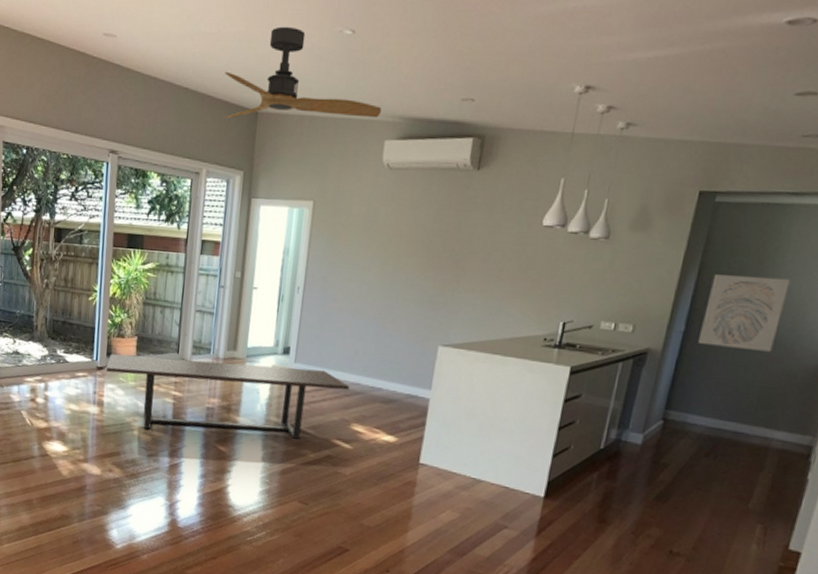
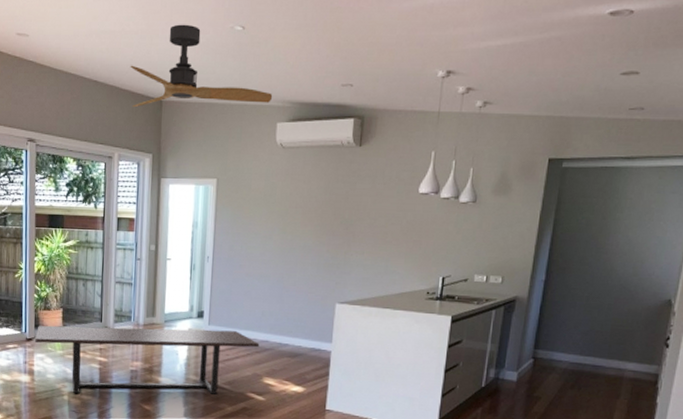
wall art: present [698,274,791,352] -> none [558,230,630,294]

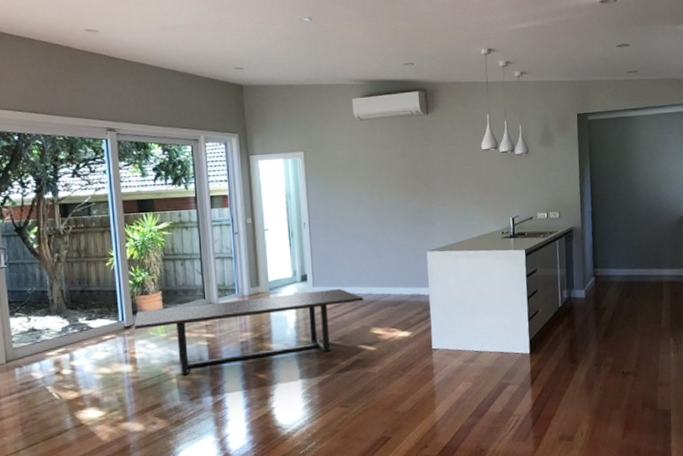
ceiling fan: present [130,24,273,108] -> none [207,17,345,93]

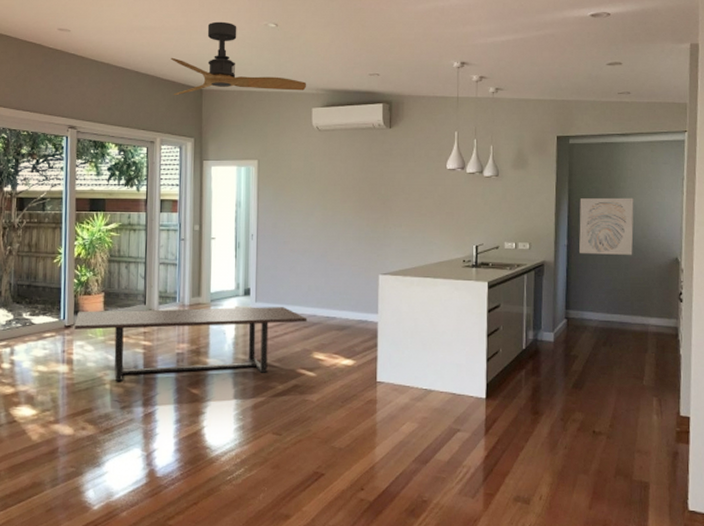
ceiling fan: none [207,17,345,93] -> present [170,21,307,96]
wall art: none [600,165,647,218] -> present [579,197,634,255]

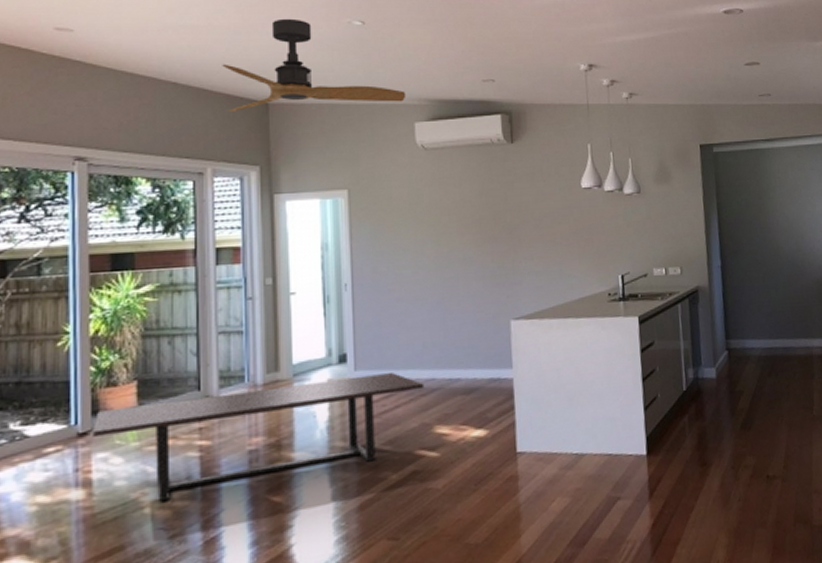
wall art: present [579,197,634,255] -> none [729,208,790,275]

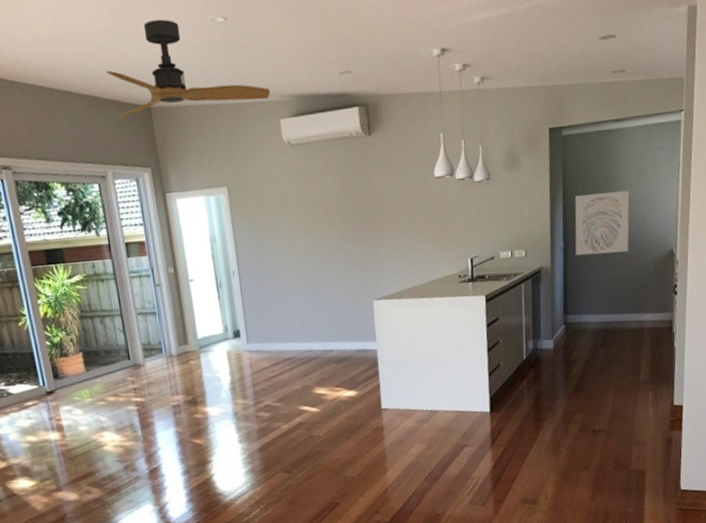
dining table: present [93,373,425,503] -> none [56,345,304,443]
wall art: none [729,208,790,275] -> present [574,190,630,256]

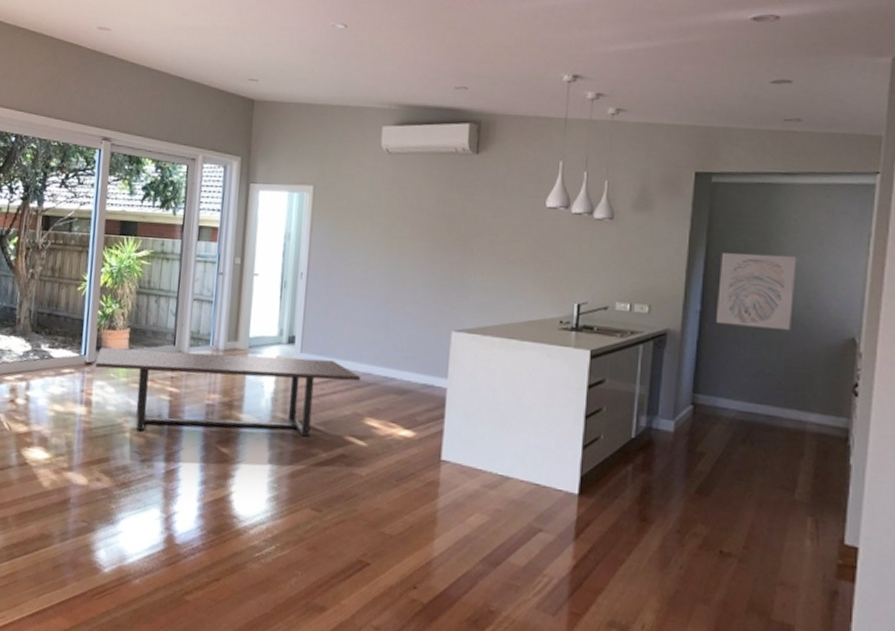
dining table: none [56,345,304,443] -> present [95,348,361,437]
ceiling fan: present [106,19,271,119] -> none [220,21,378,107]

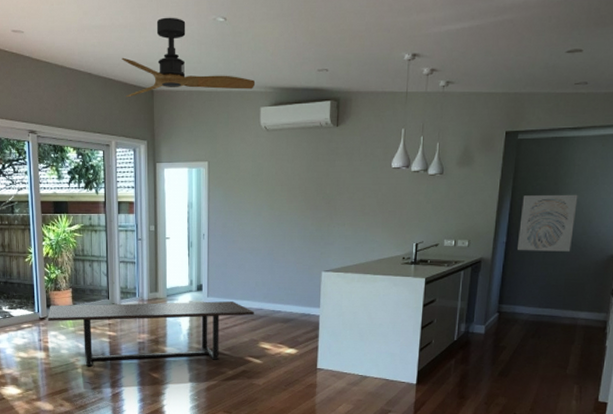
ceiling fan: none [220,21,378,107] -> present [121,17,256,98]

